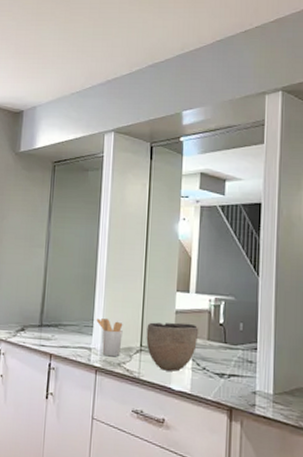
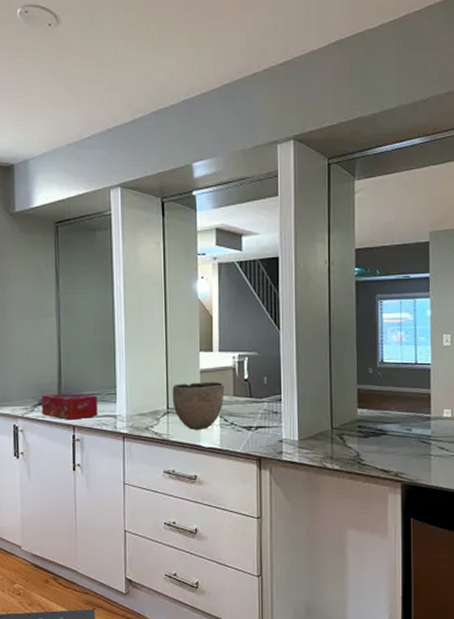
tissue box: none [23,321,75,348] -> present [42,393,98,420]
utensil holder: present [96,318,123,357] -> none [119,385,148,422]

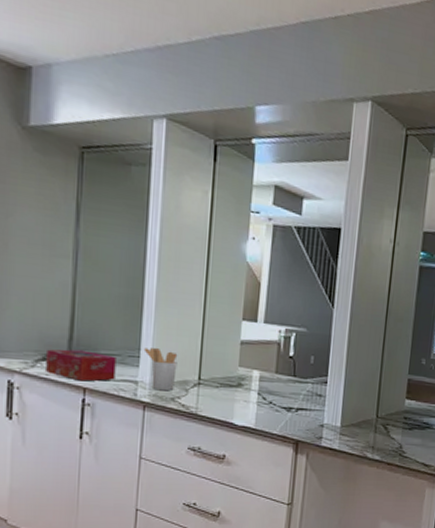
utensil holder: none [119,385,148,422] -> present [144,347,178,391]
bowl: present [172,381,225,430] -> none [205,353,267,406]

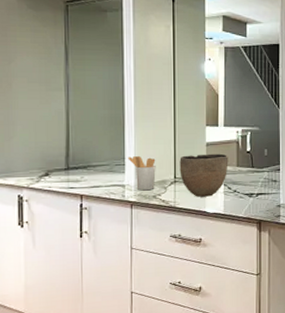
tissue box: present [46,349,116,382] -> none [48,164,106,190]
bowl: none [205,353,267,406] -> present [179,153,229,197]

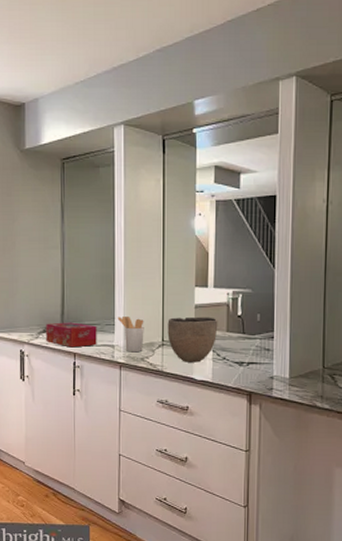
tissue box: none [48,164,106,190] -> present [46,322,97,348]

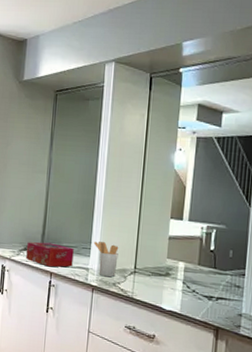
bowl: present [167,316,218,363] -> none [140,246,191,293]

